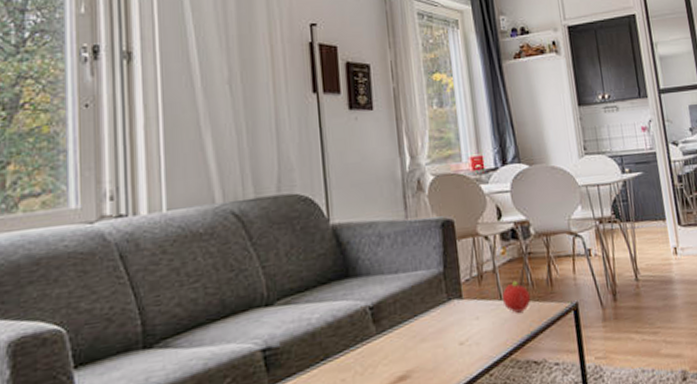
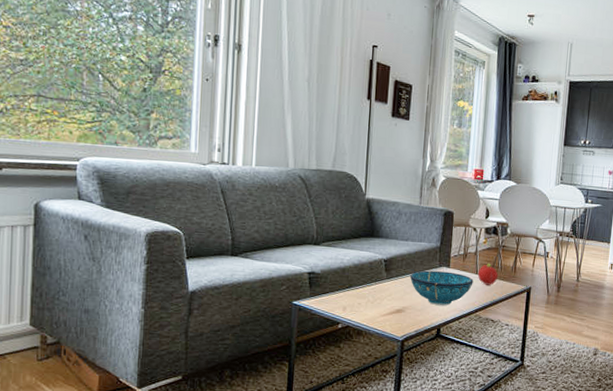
decorative bowl: none [408,304,499,358] -> present [409,270,474,306]

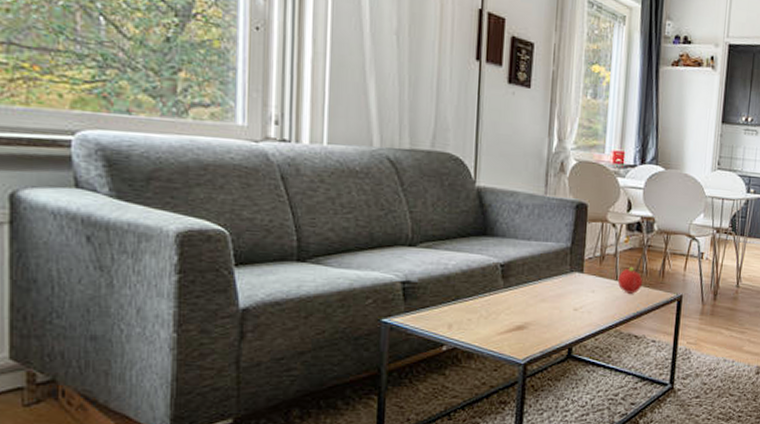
decorative bowl: present [409,270,474,306] -> none [532,277,613,321]

